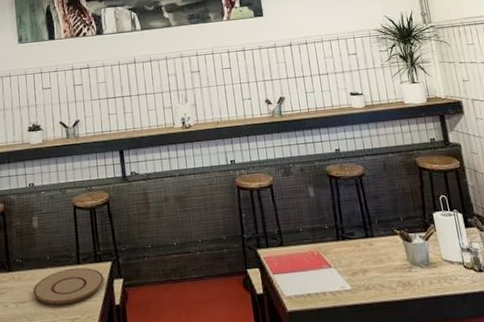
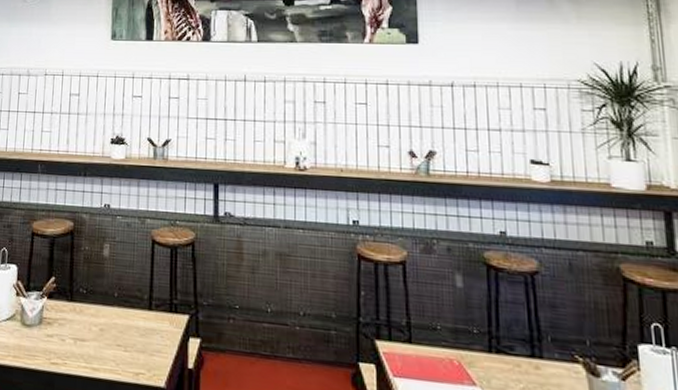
plate: present [33,267,104,305] -> none [94,312,178,354]

